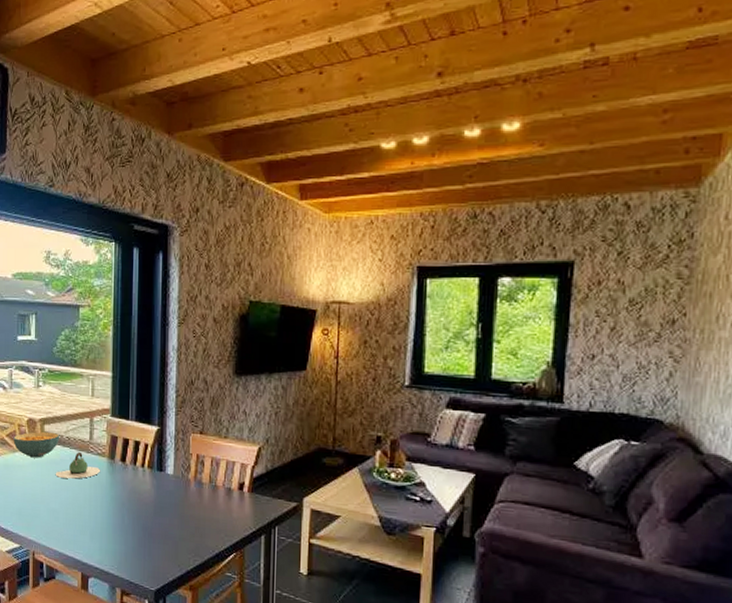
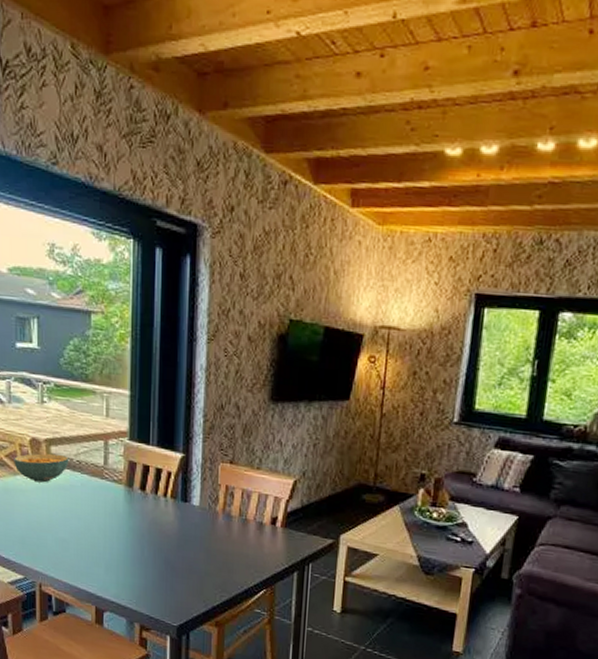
teapot: present [55,452,101,479] -> none [64,478,117,507]

